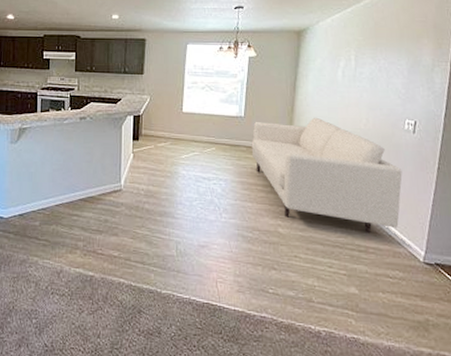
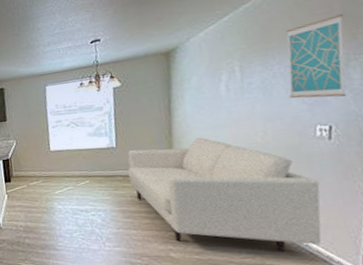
wall art: none [389,25,434,96] -> present [286,14,346,99]

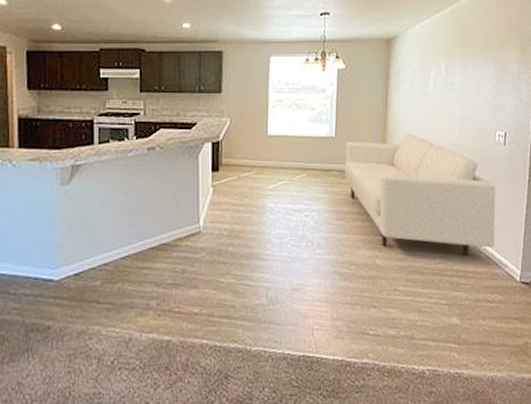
wall art: present [286,14,346,99] -> none [479,31,518,106]

